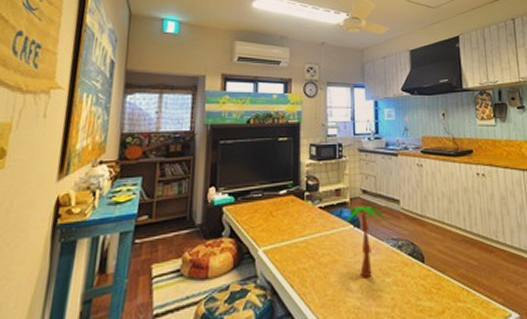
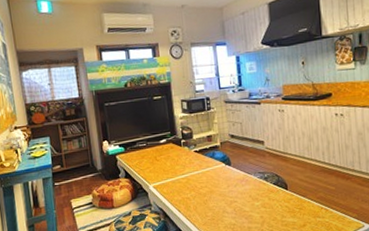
plant: present [346,205,387,279] -> none [218,147,254,203]

